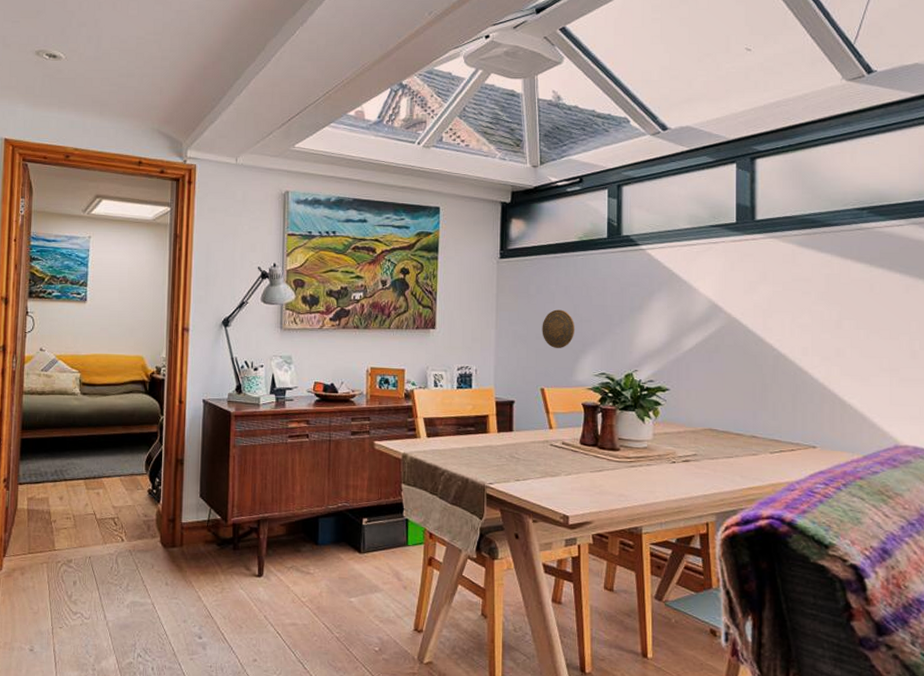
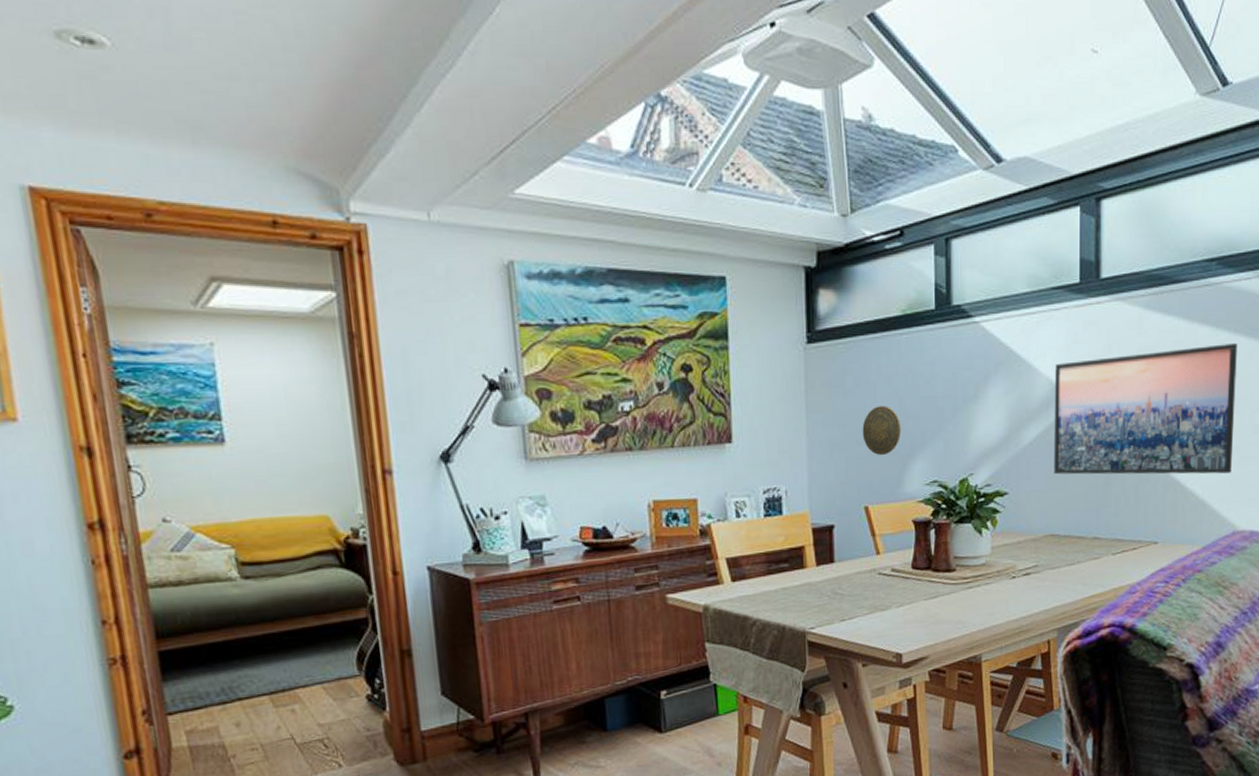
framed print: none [712,278,892,392] -> present [1053,342,1237,475]

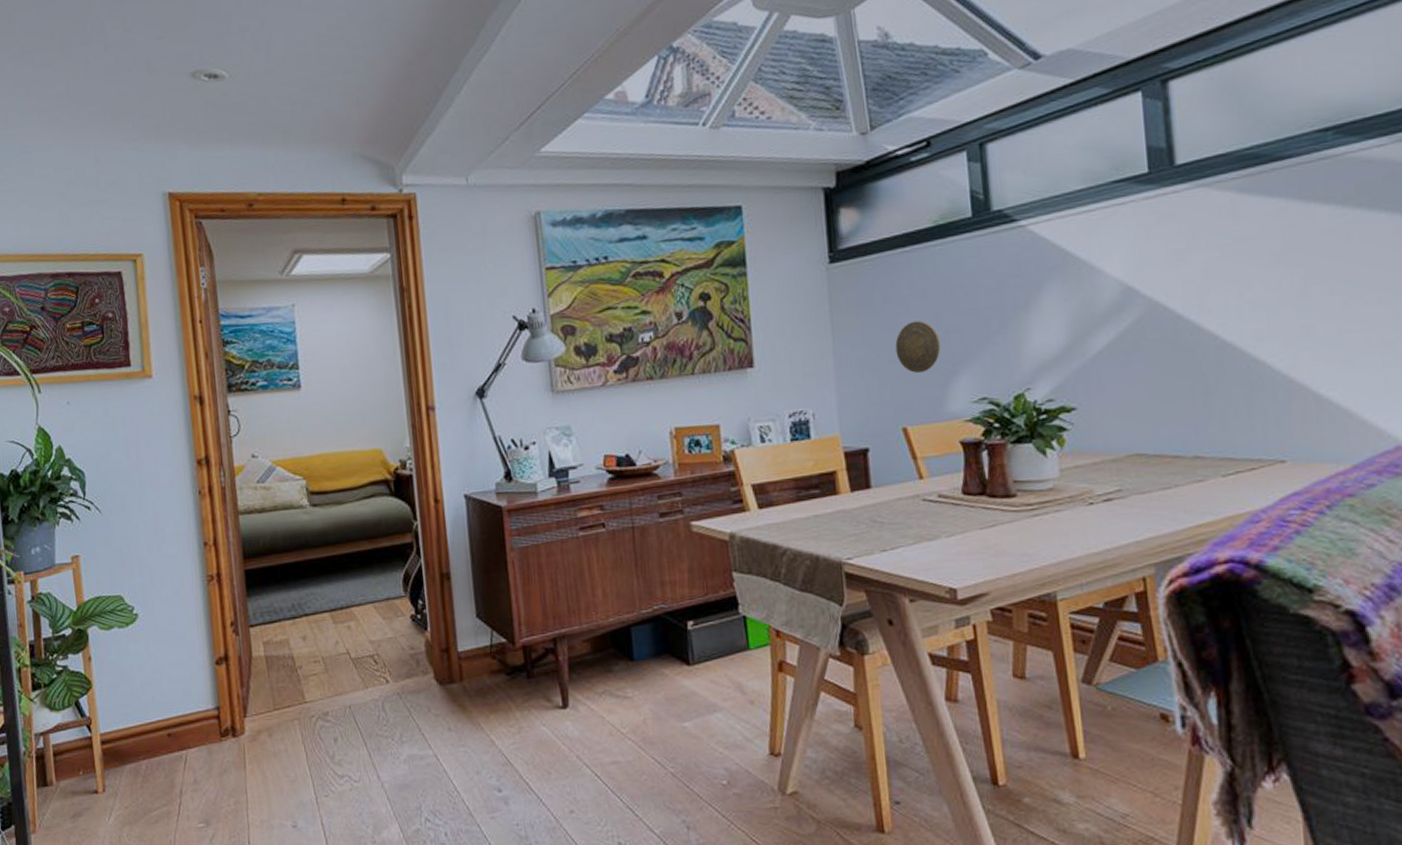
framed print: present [1053,342,1237,475] -> none [1125,220,1385,386]

